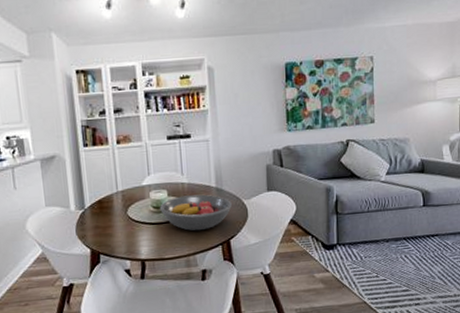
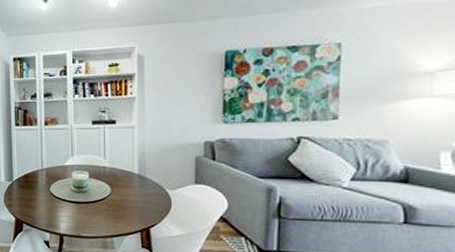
fruit bowl: present [160,194,232,231] -> none [81,179,154,215]

